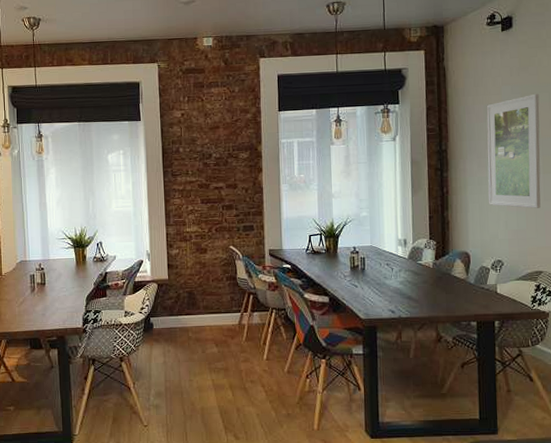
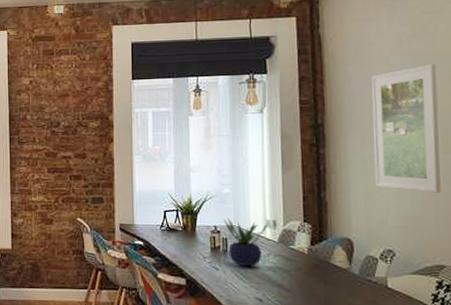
potted plant: none [361,239,400,283] -> present [223,218,268,267]

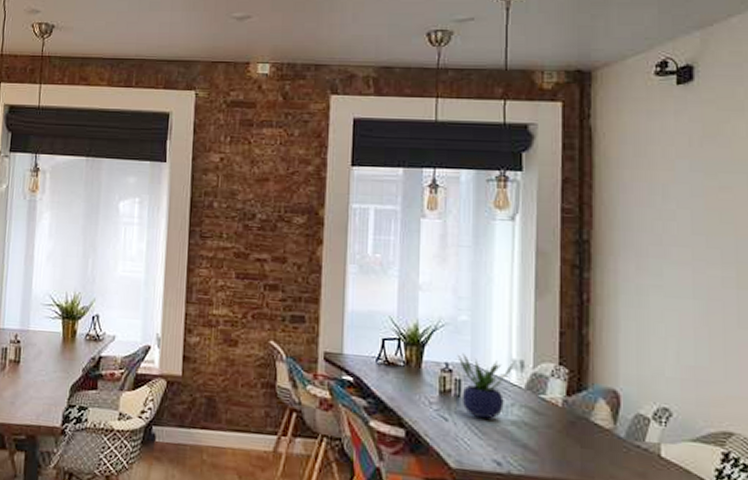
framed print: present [371,64,441,193] -> none [650,173,733,339]

